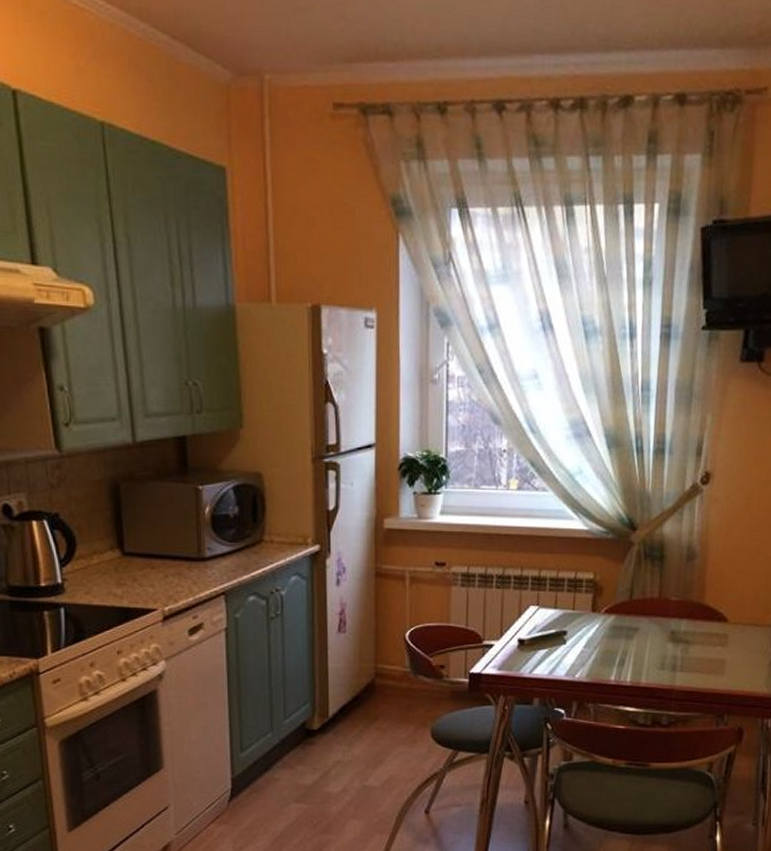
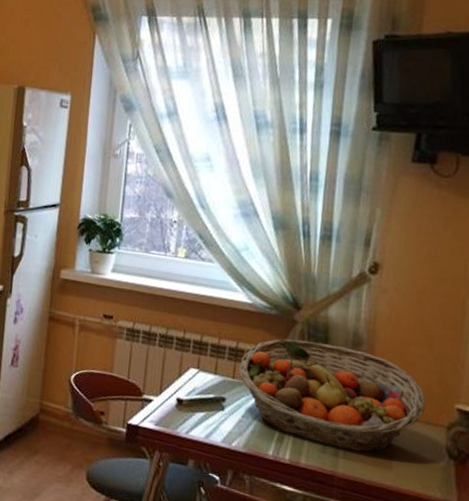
fruit basket: none [578,561,754,662] -> present [238,338,426,452]

